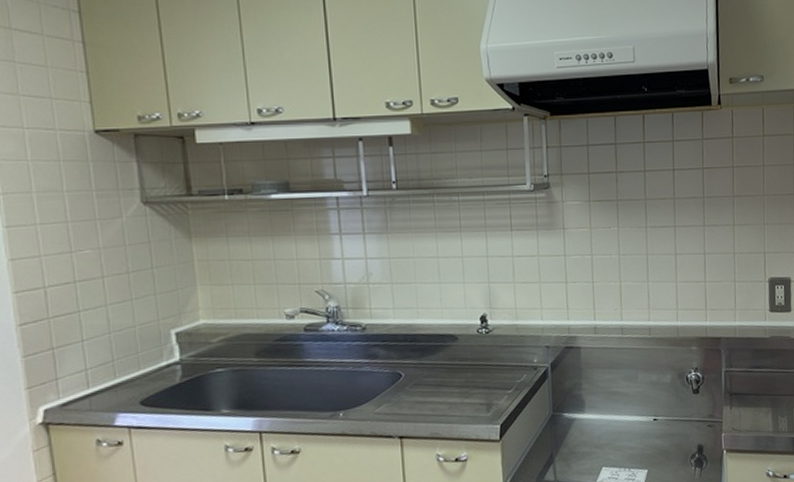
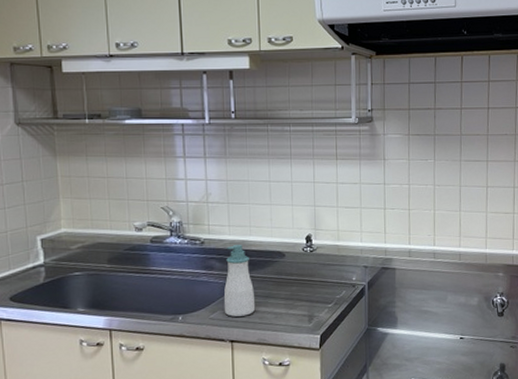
soap bottle: none [390,329,427,410] -> present [223,245,256,317]

